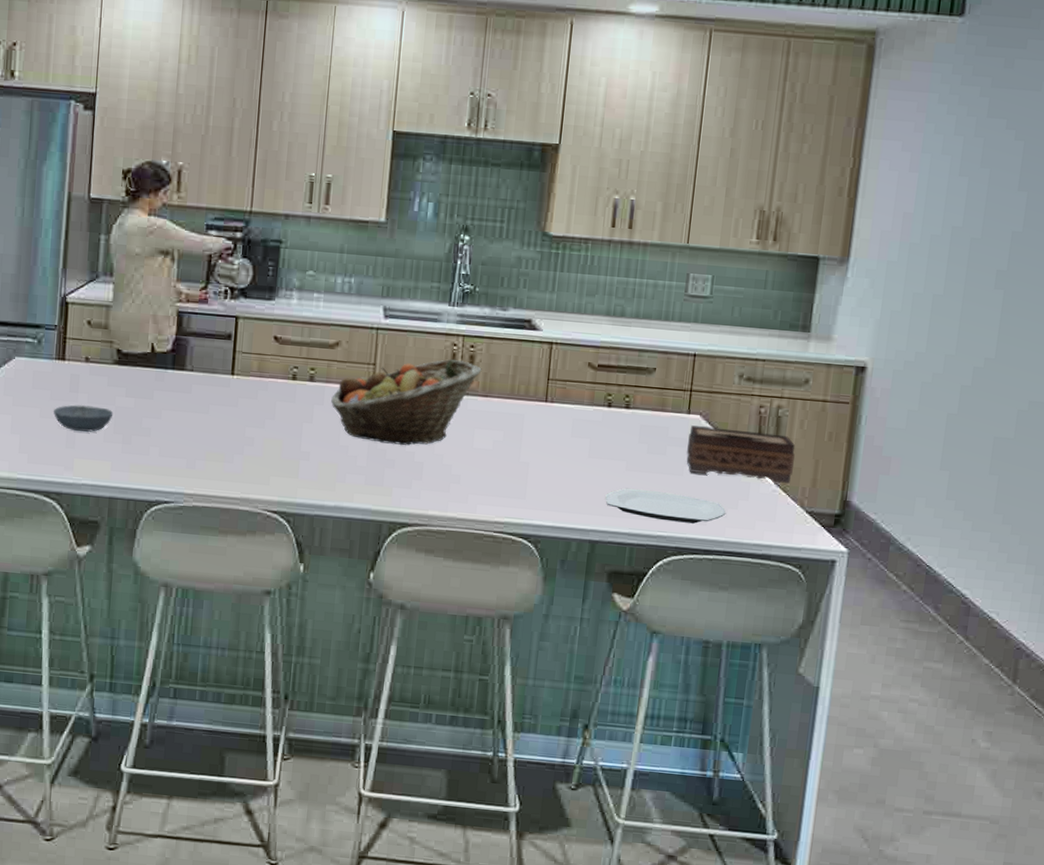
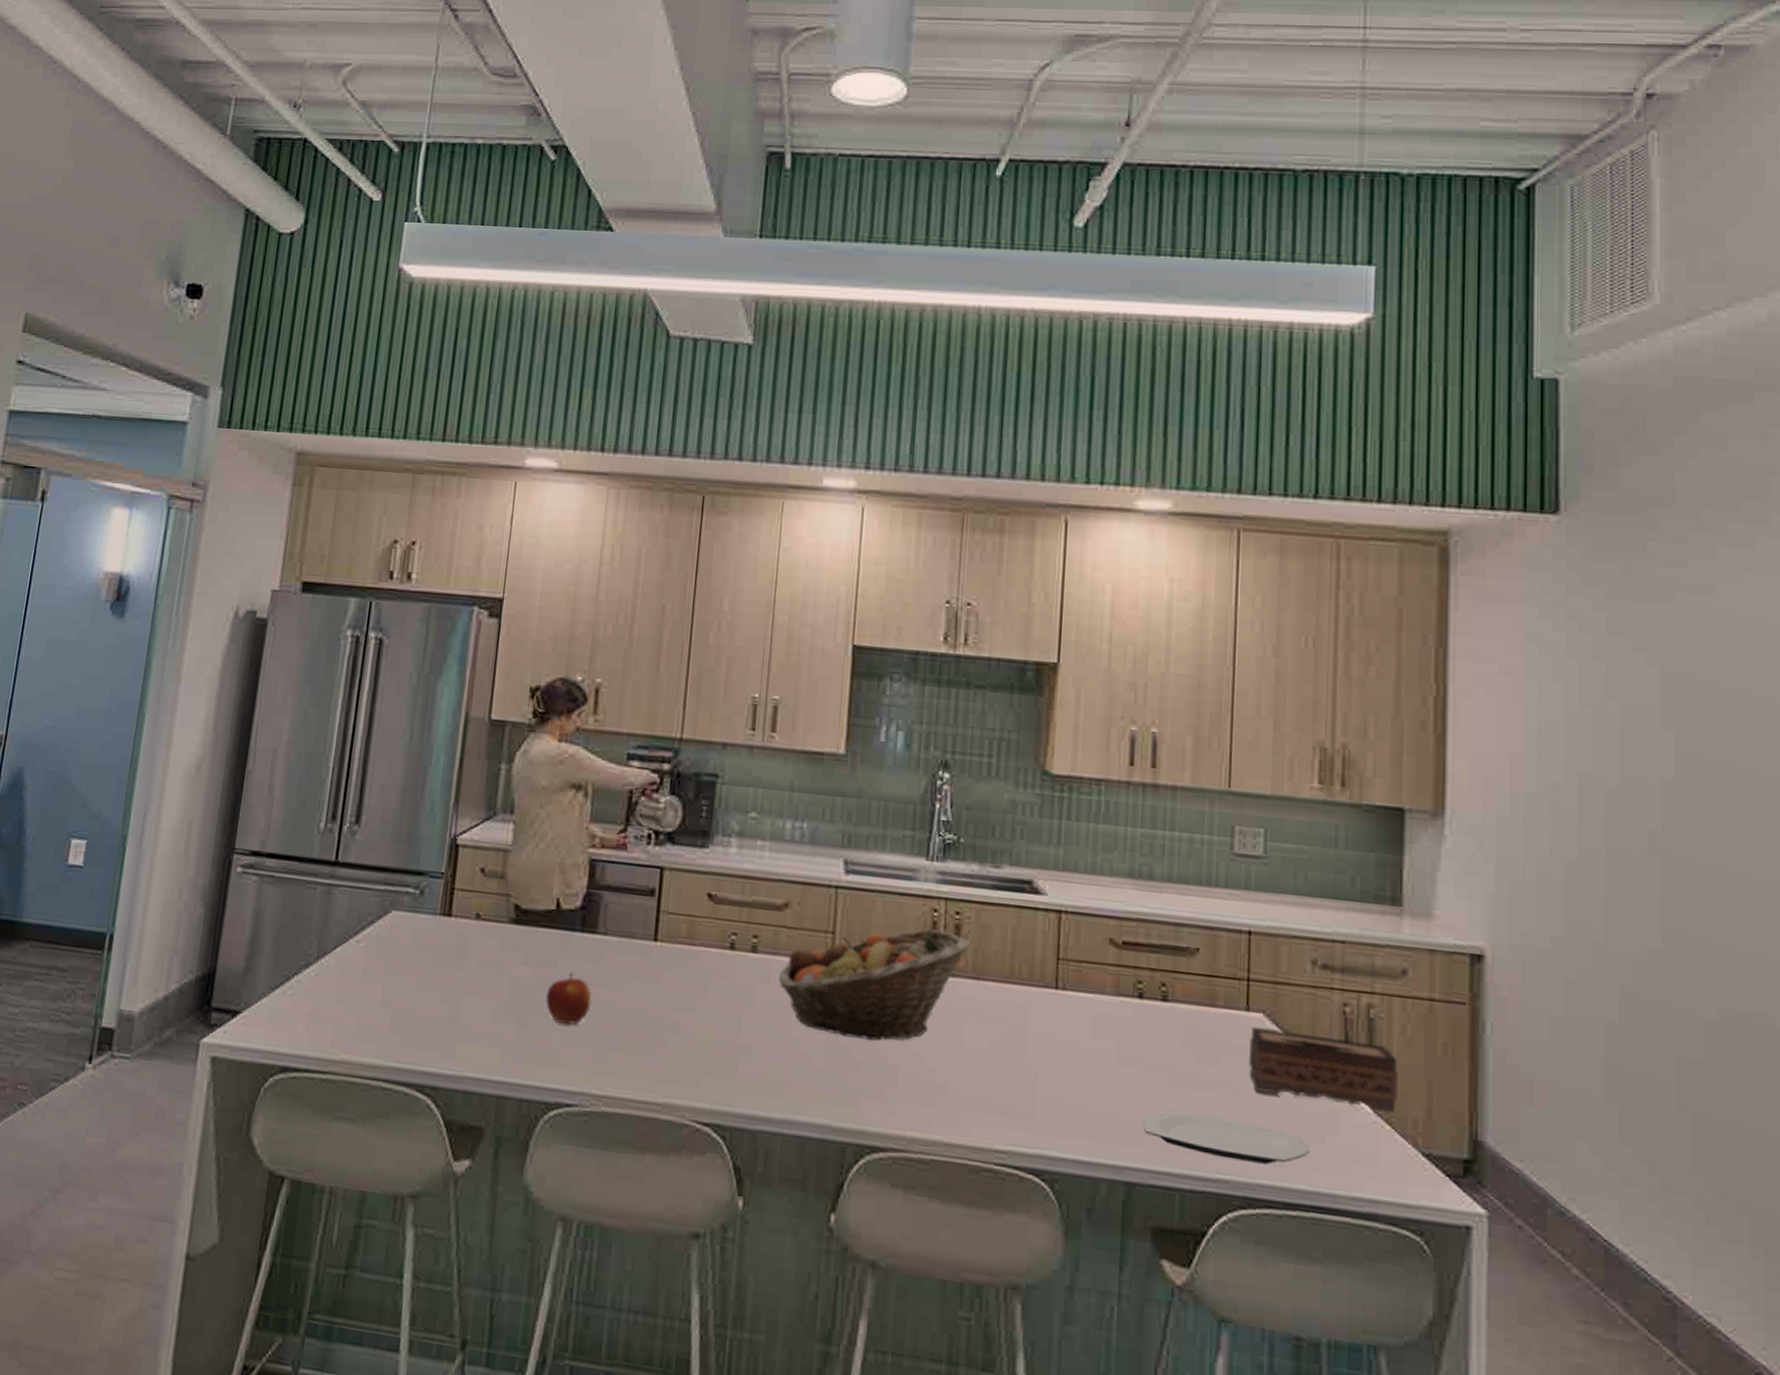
bowl: present [54,405,114,432] -> none [434,973,507,1009]
apple: none [145,401,183,442] -> present [546,972,592,1025]

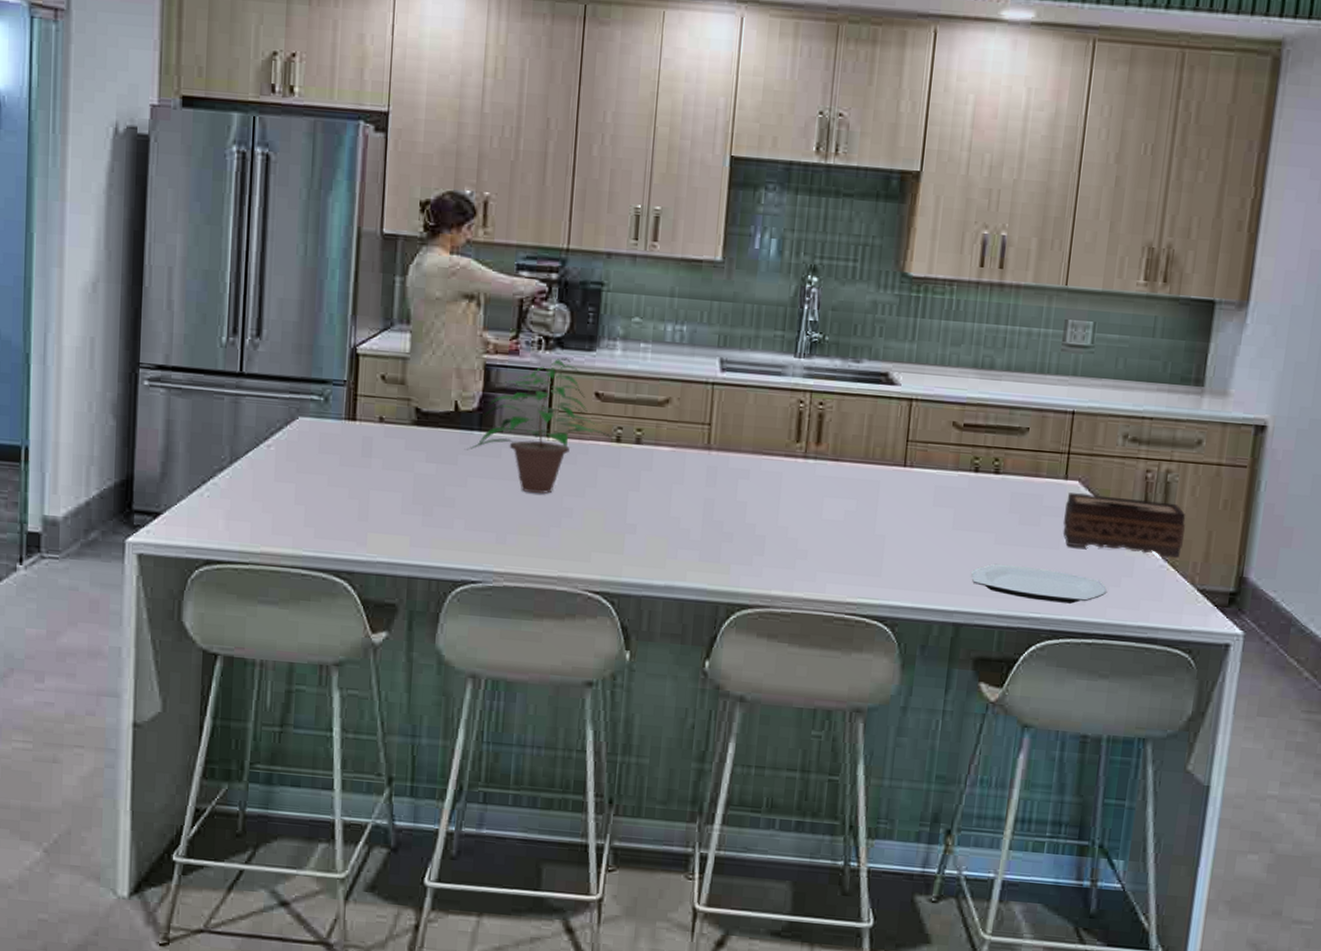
apple: present [546,972,592,1025] -> none [449,467,491,514]
potted plant: none [564,854,725,1006] -> present [464,357,611,494]
fruit basket: present [779,928,971,1041] -> none [660,417,832,517]

